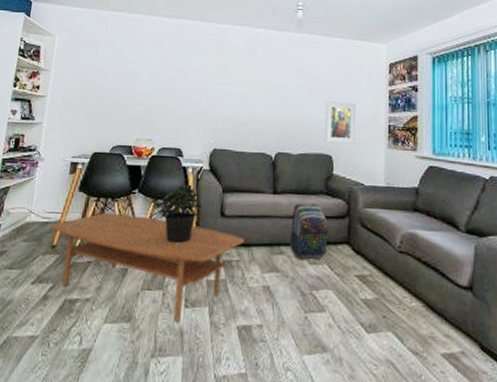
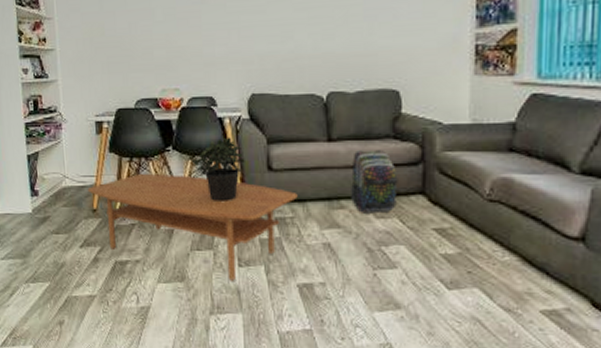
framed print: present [324,101,356,144] -> none [389,19,430,74]

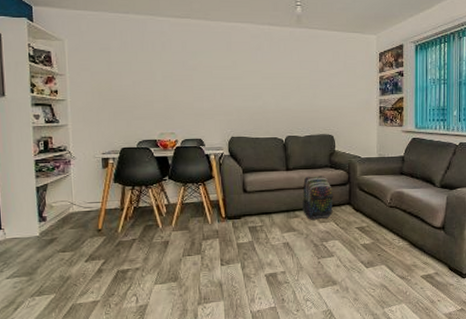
coffee table: present [87,173,298,281] -> none [93,198,265,277]
potted plant: present [191,137,245,203] -> none [183,168,226,218]

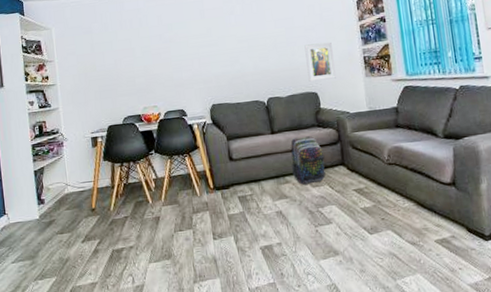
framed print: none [326,89,352,124] -> present [304,42,336,82]

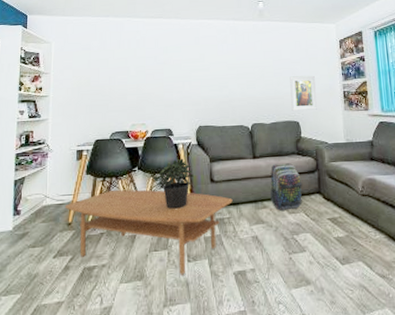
coffee table: none [86,171,254,252] -> present [65,189,233,275]
potted plant: none [170,138,212,191] -> present [152,158,194,210]

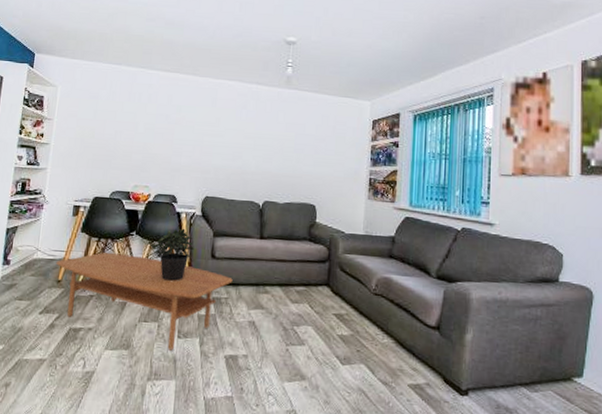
backpack: present [270,163,302,211] -> none [274,248,310,299]
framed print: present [290,75,317,111] -> none [309,154,340,195]

